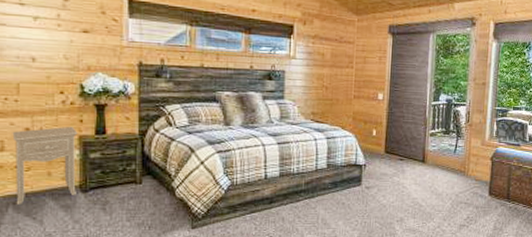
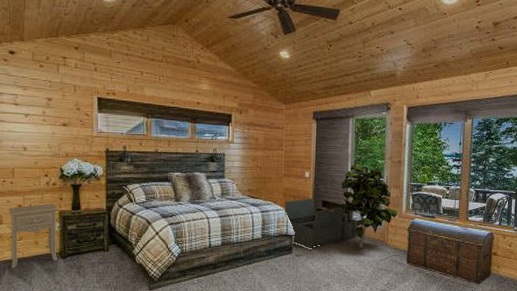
storage cabinet: none [354,123,436,182] -> present [285,198,358,250]
indoor plant: none [418,84,481,180] -> present [341,163,398,249]

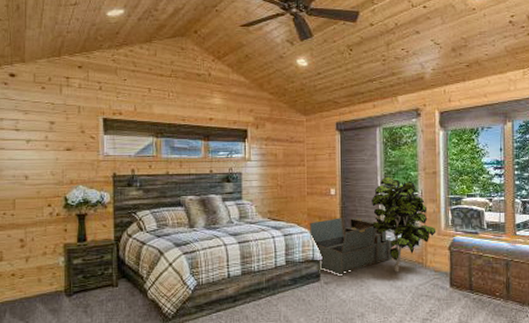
nightstand: present [8,203,59,268] -> none [9,235,63,309]

